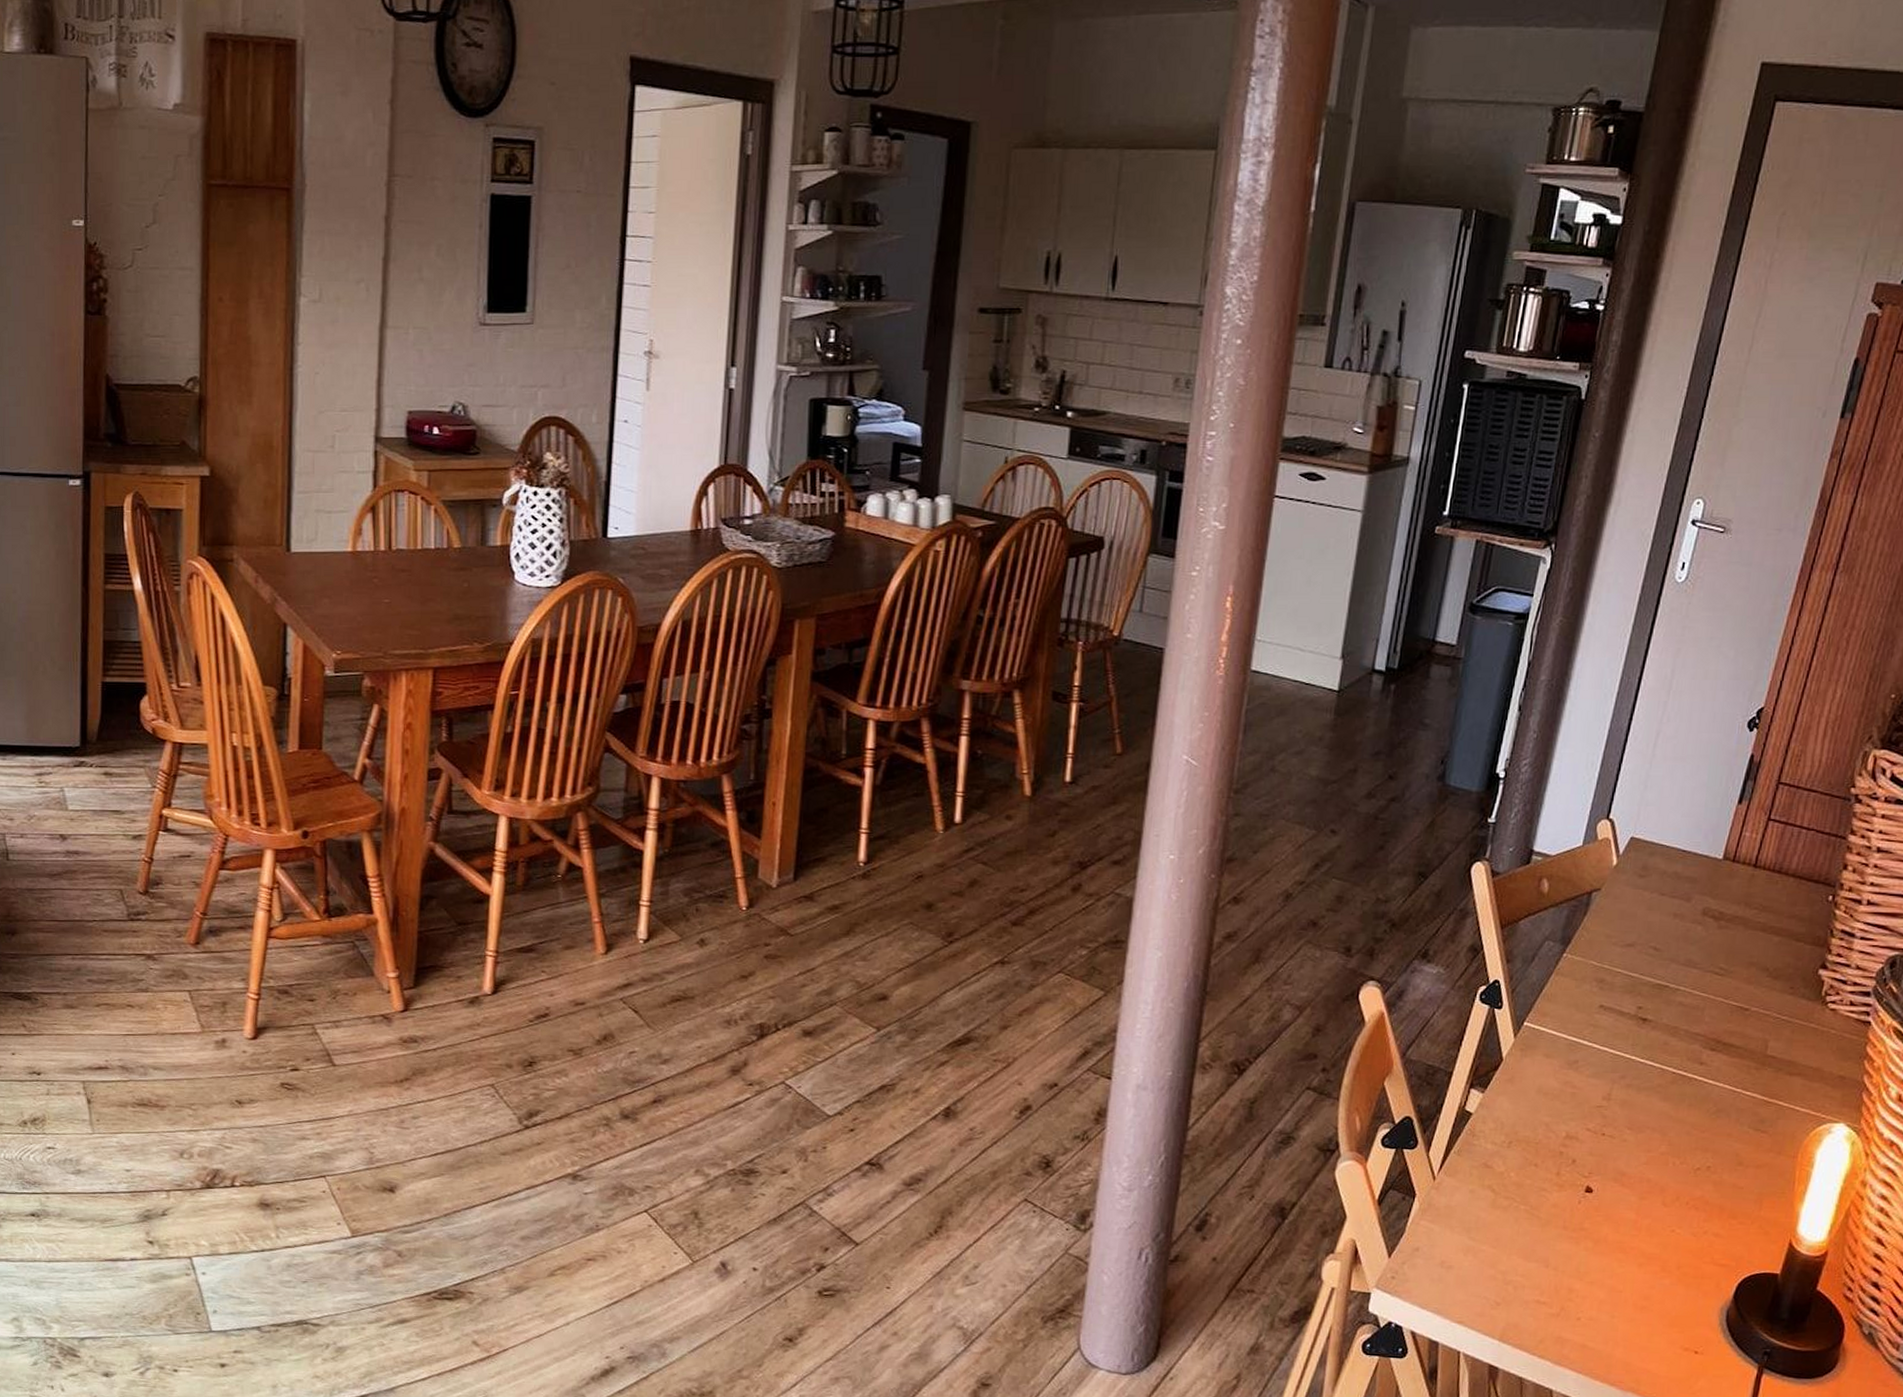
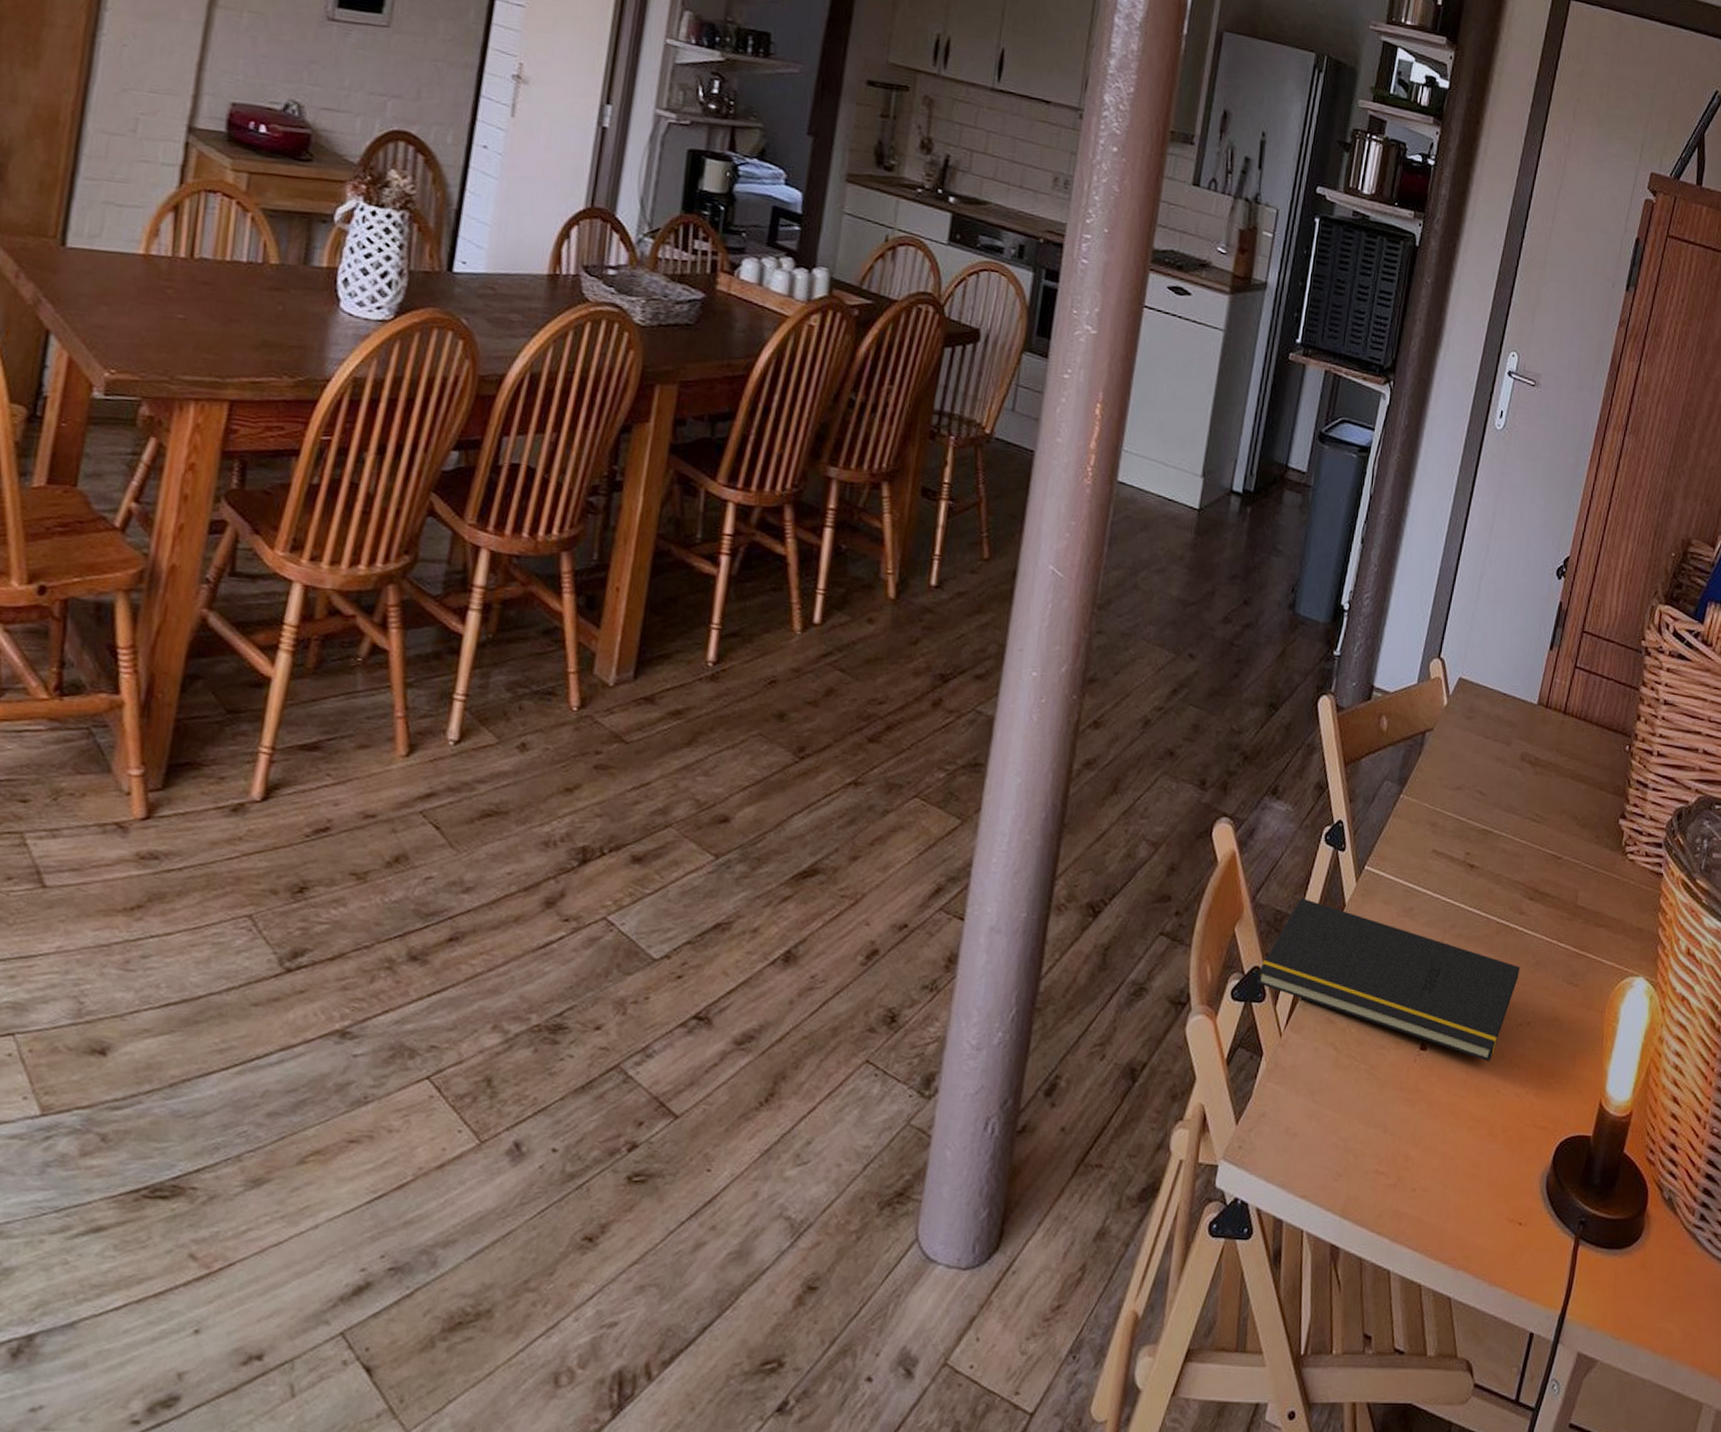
notepad: none [1408,1053,1700,1203] -> present [1257,897,1521,1061]

